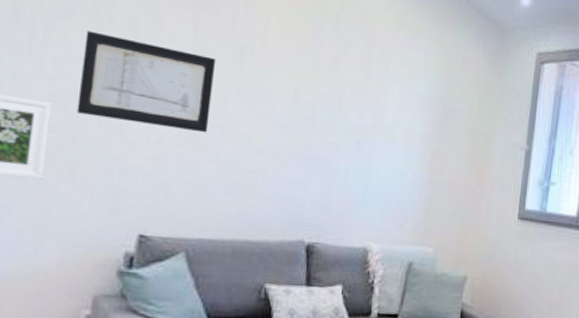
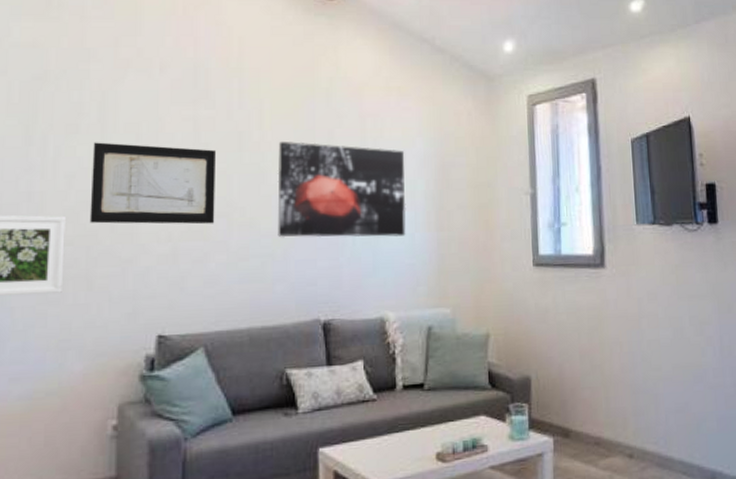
wall art: none [270,61,408,173] -> present [277,141,406,238]

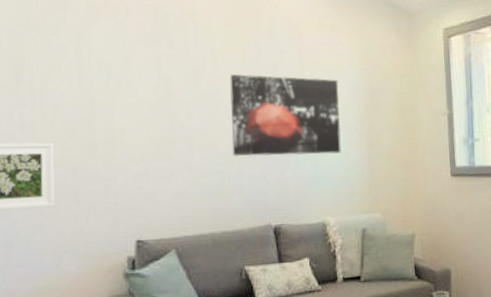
wall art: present [89,142,217,225] -> none [72,79,179,148]

